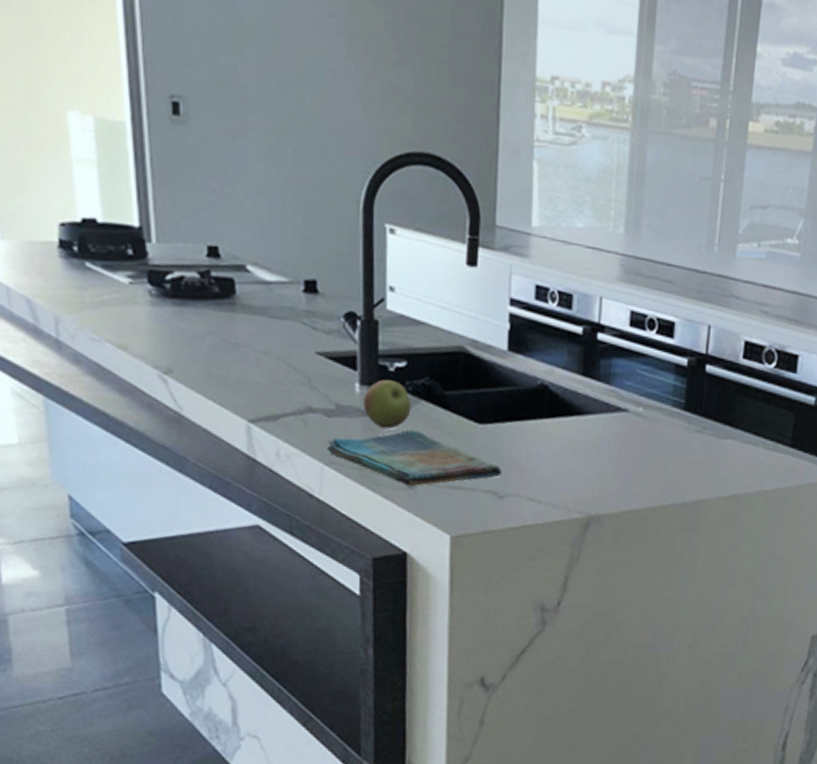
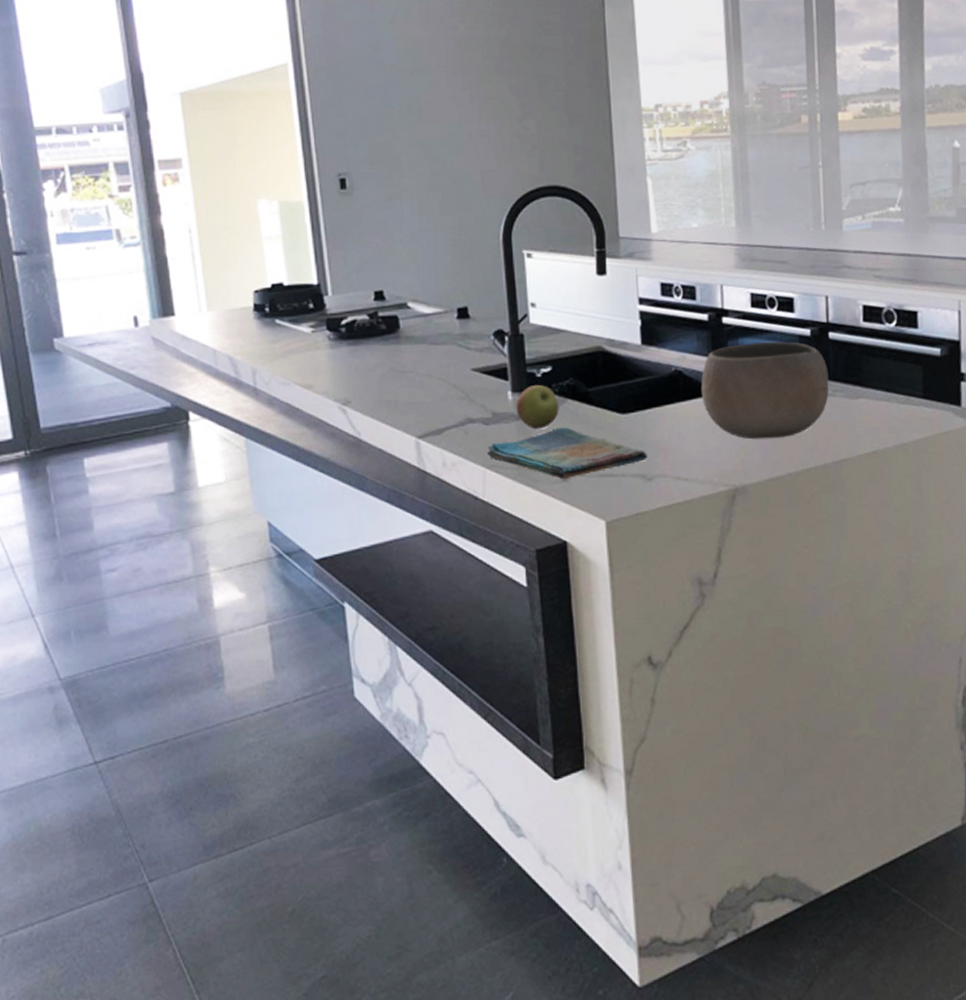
bowl: none [566,364,701,471] -> present [701,341,829,440]

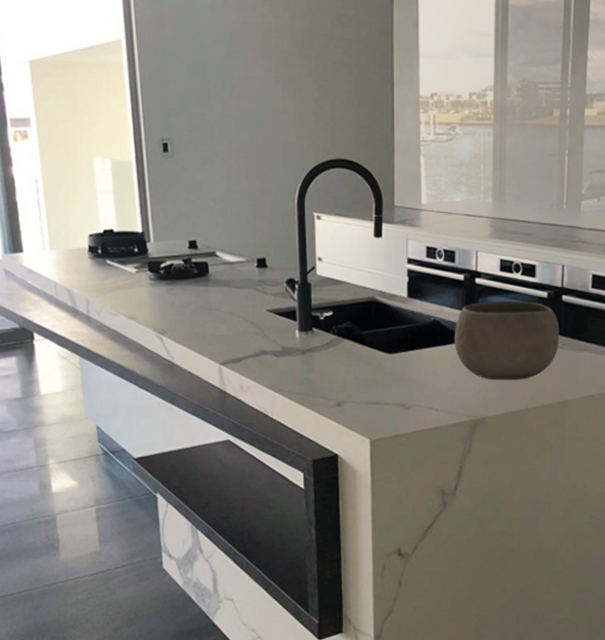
dish towel: present [486,427,648,480] -> none [276,362,407,405]
apple: present [516,385,559,430] -> none [302,326,337,363]

